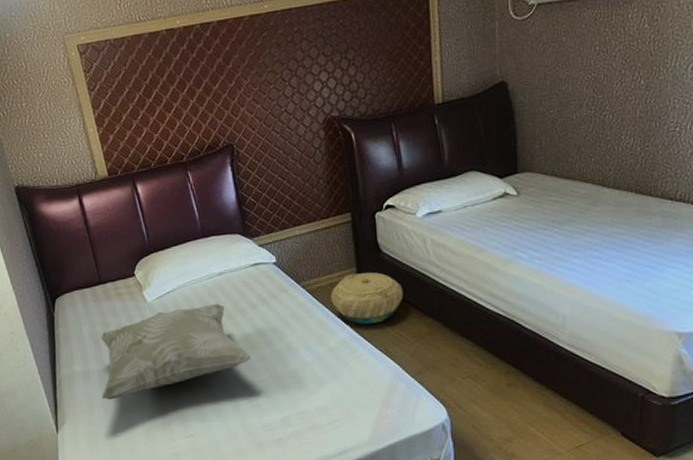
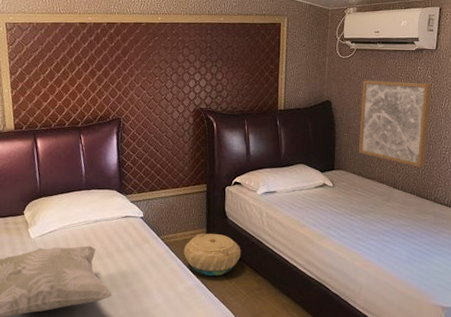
wall art: none [549,36,651,155] -> present [359,80,432,168]

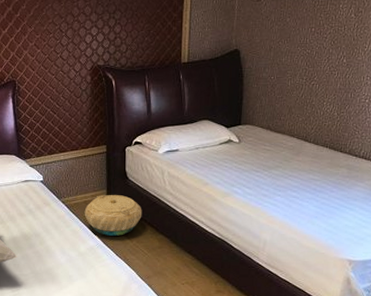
wall art: present [359,80,432,168] -> none [268,23,355,118]

